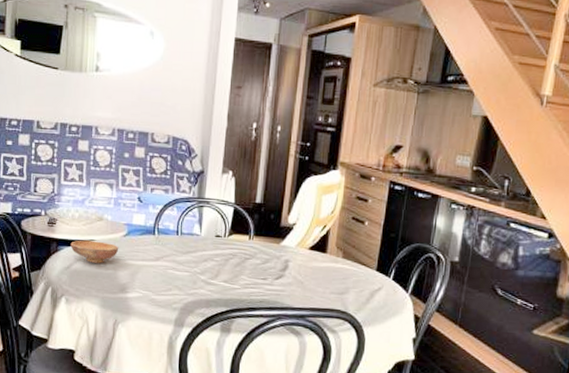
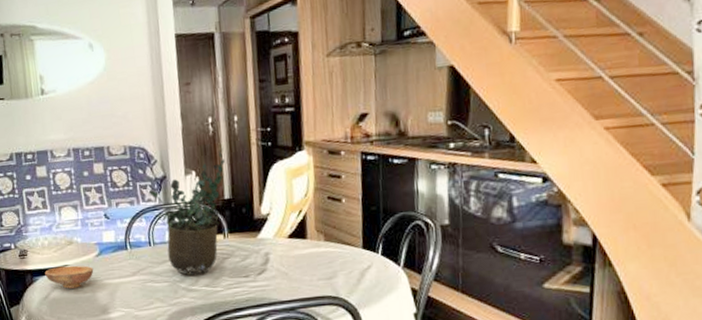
potted plant: none [184,154,263,270] -> present [148,148,226,276]

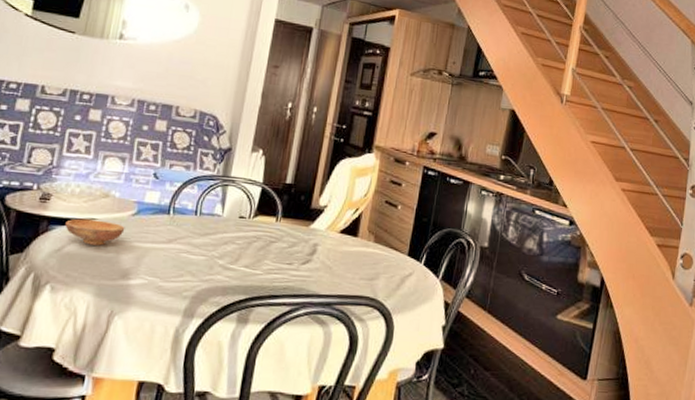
potted plant: present [148,148,226,276] -> none [208,134,297,254]

